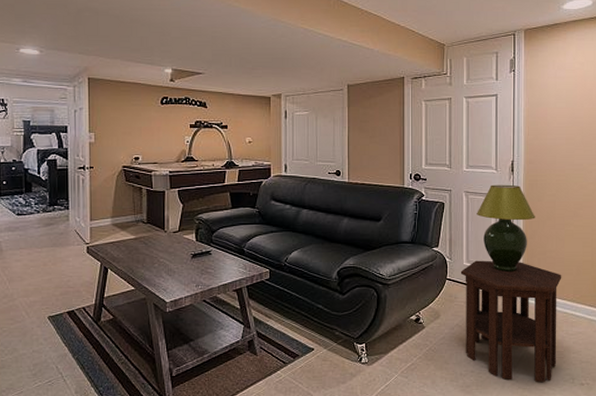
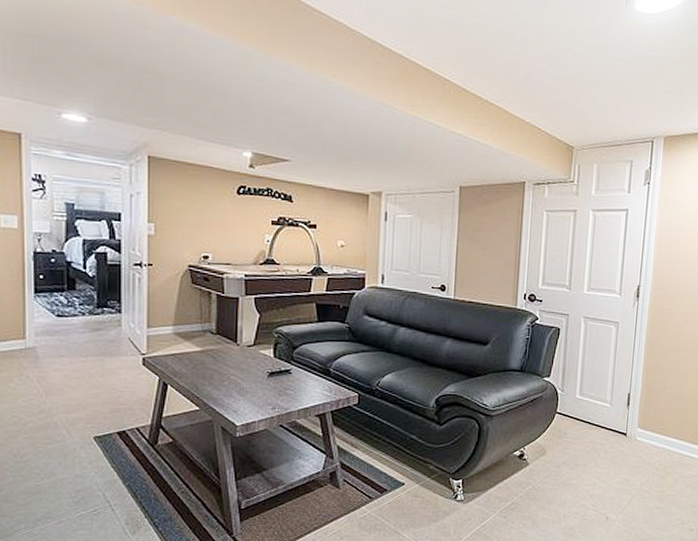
side table: present [460,260,562,382] -> none [571,393,681,526]
table lamp: present [477,184,535,272] -> none [595,311,658,408]

